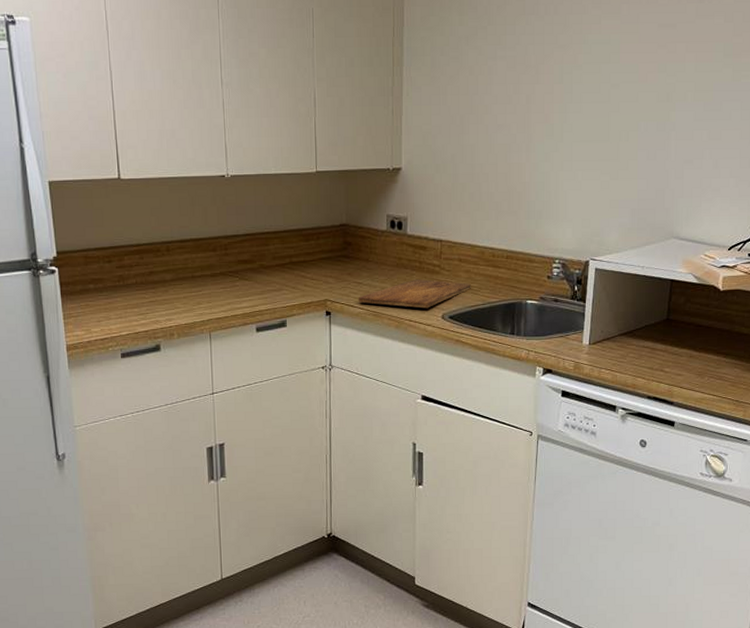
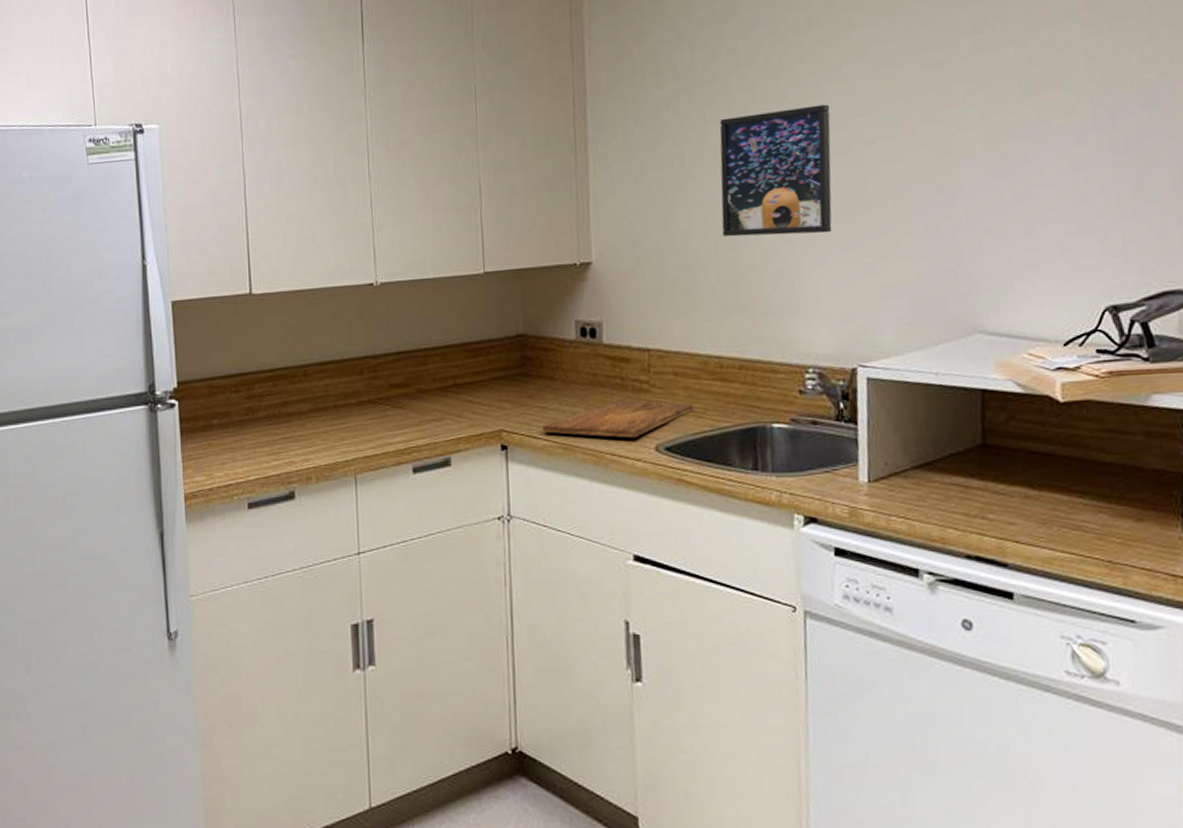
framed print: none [501,51,589,156] -> present [719,104,833,237]

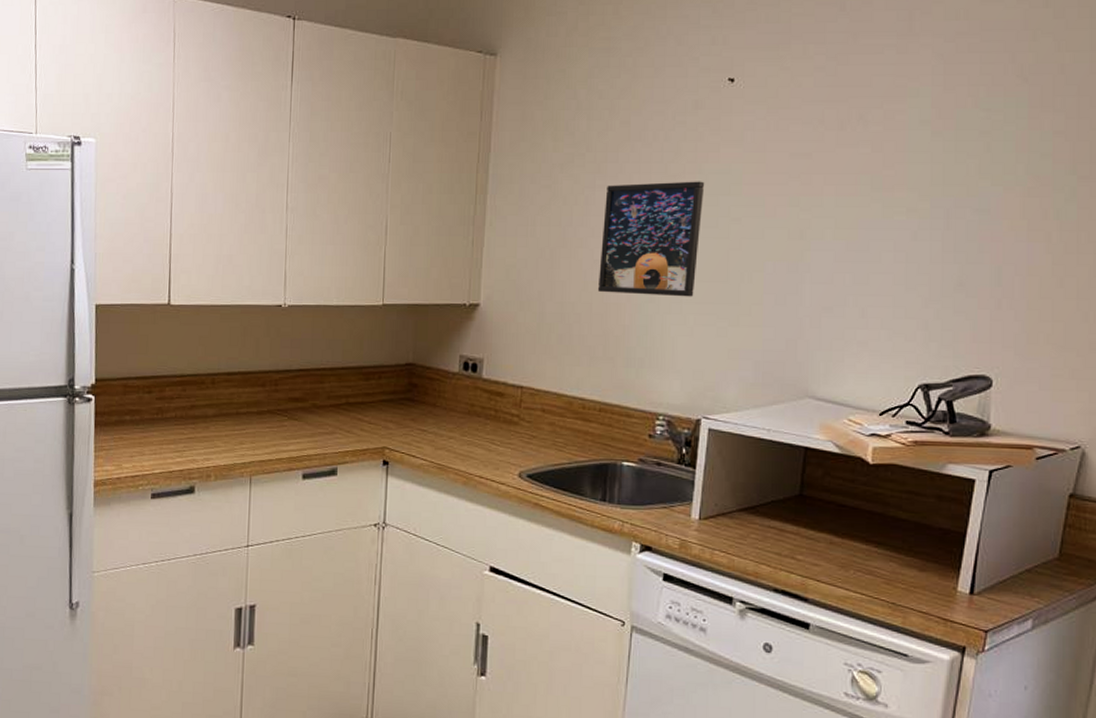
cutting board: present [542,400,693,438] -> none [421,430,555,464]

